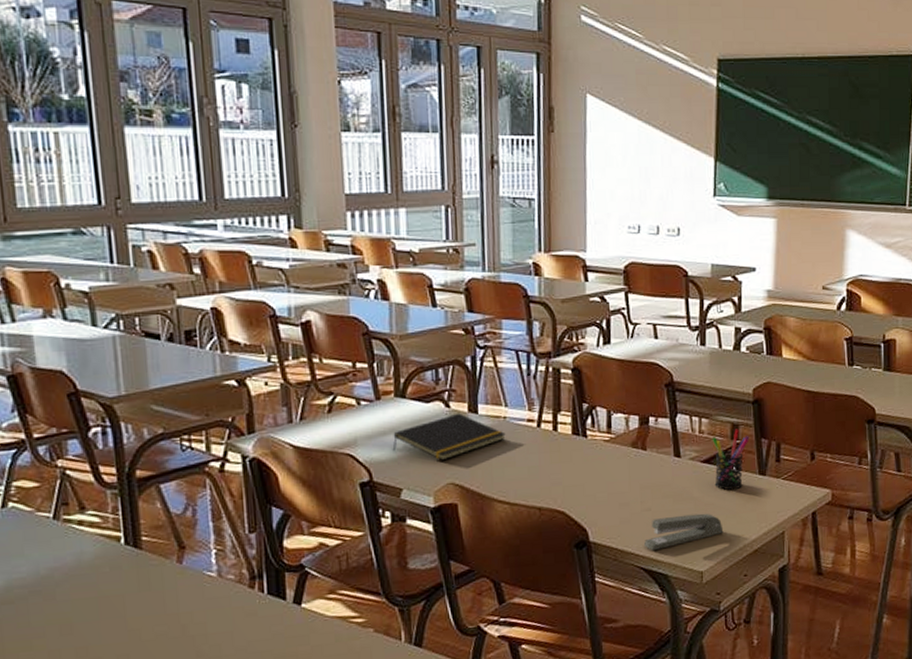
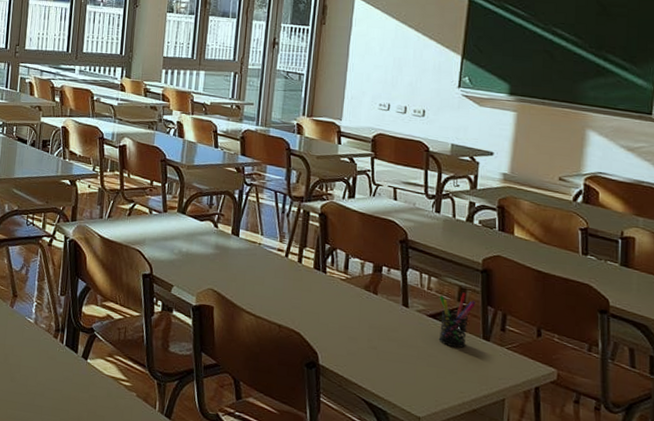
notepad: present [392,412,506,461] -> none [170,233,259,270]
stapler: present [643,513,724,551] -> none [367,357,444,387]

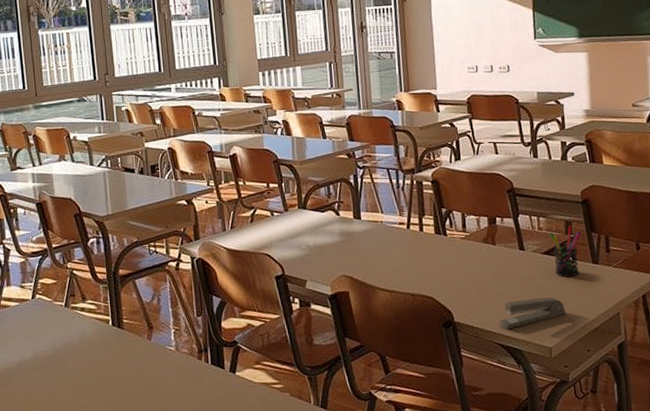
stapler: none [367,357,444,387] -> present [499,297,566,330]

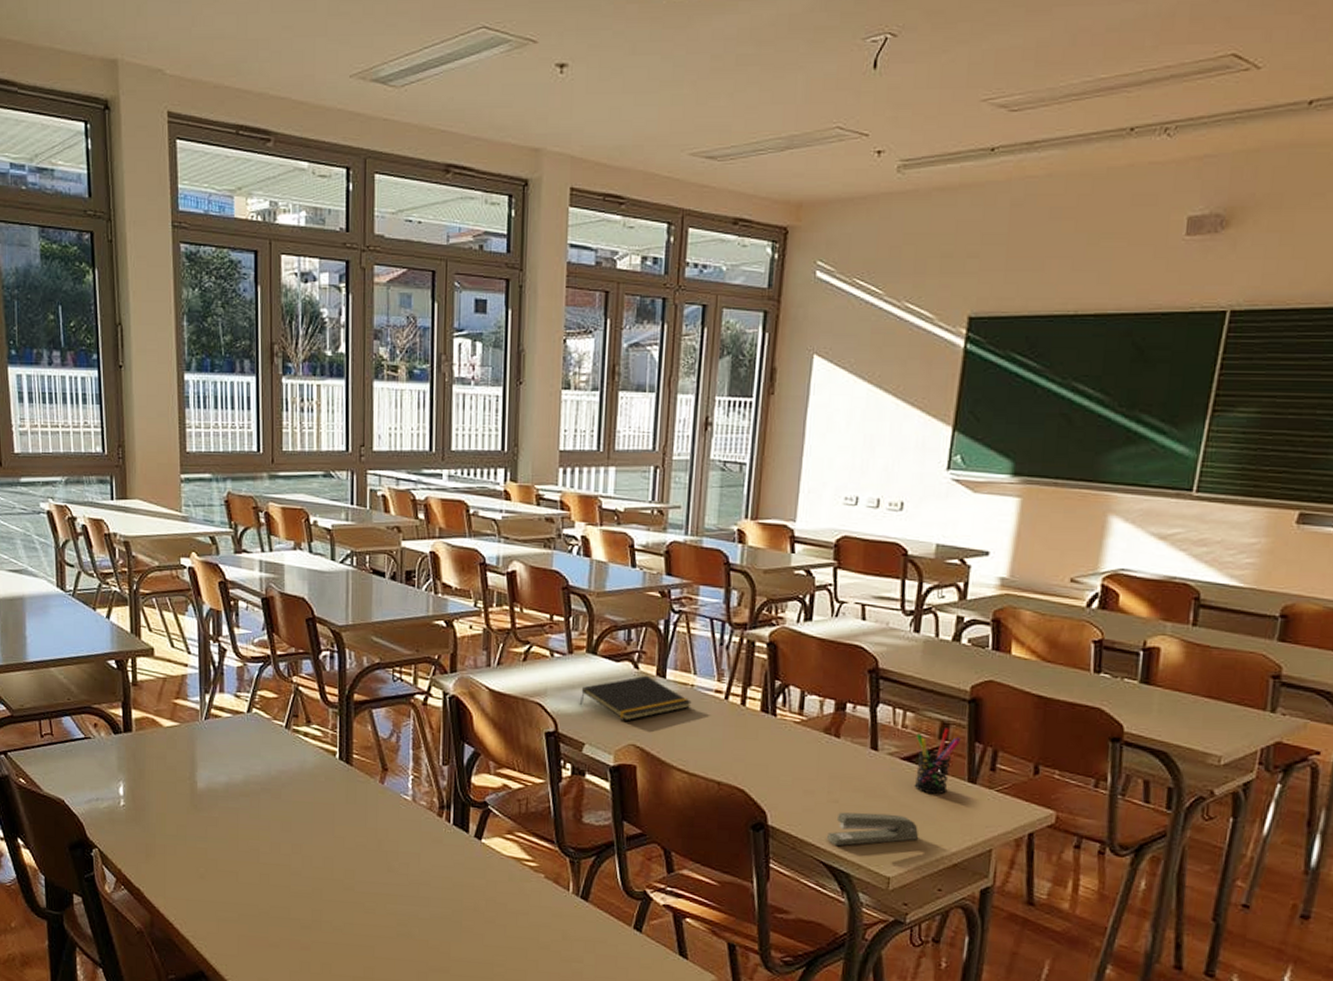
notepad: none [298,219,383,258] -> present [579,675,692,721]

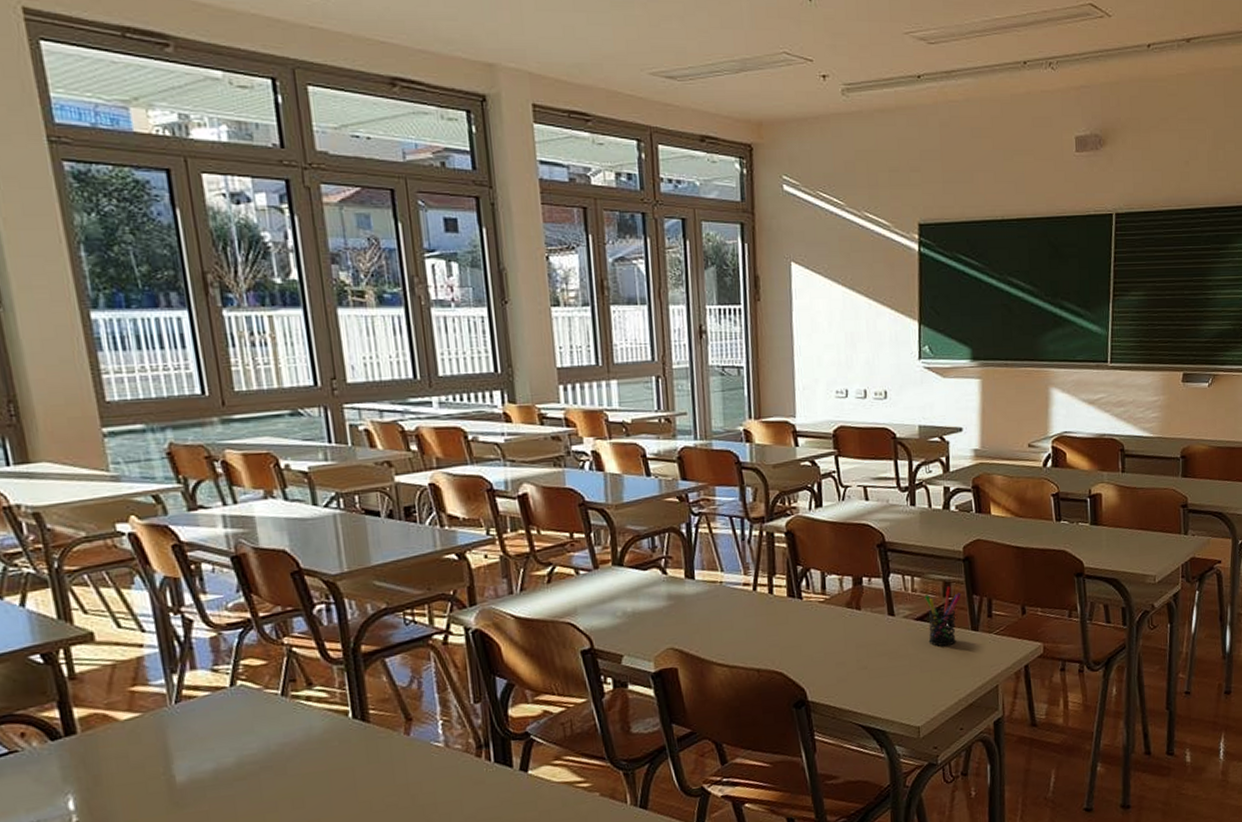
notepad: present [579,675,692,721] -> none [612,579,723,627]
stapler: present [826,812,919,846] -> none [861,669,939,708]

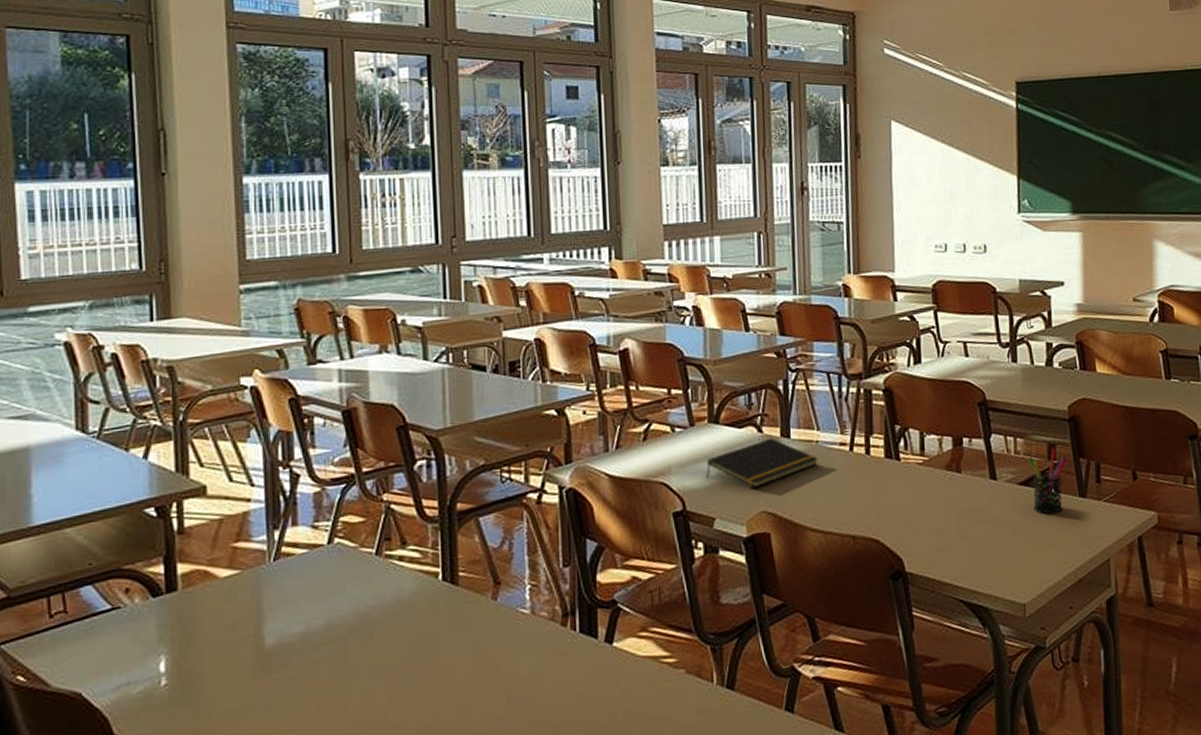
notepad: none [612,579,723,627] -> present [705,437,818,488]

